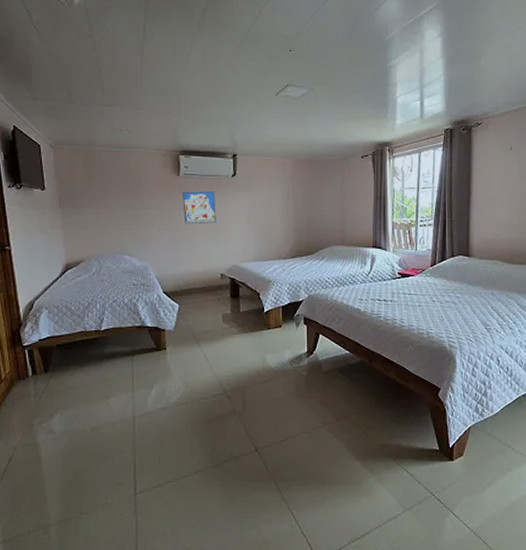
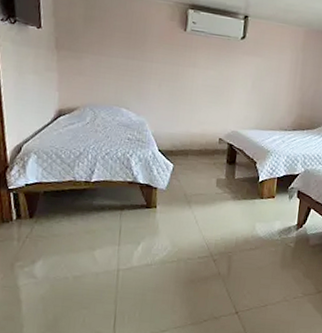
wall art: present [182,191,216,225] -> none [187,49,222,86]

